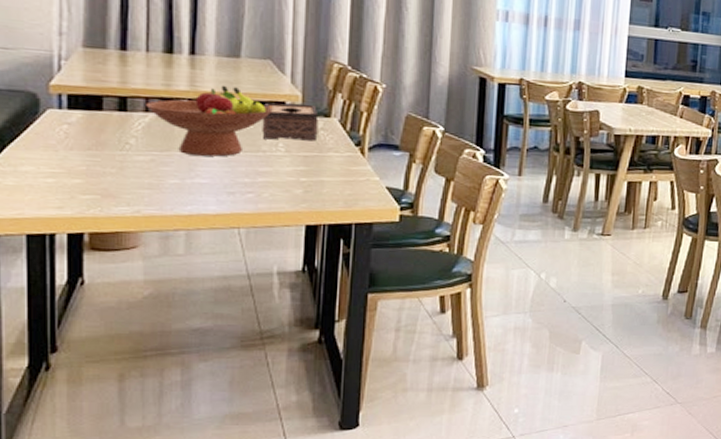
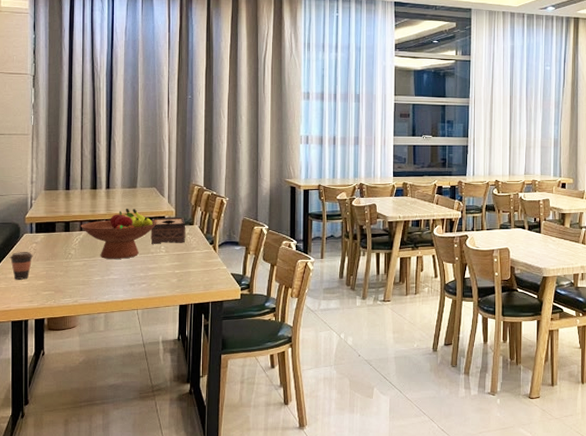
coffee cup: none [21,134,63,176] -> present [9,252,33,280]

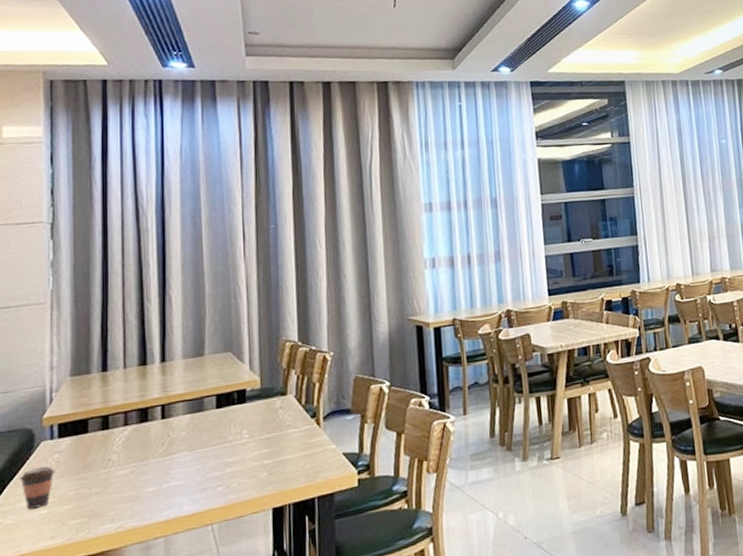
fruit bowl: present [81,208,157,259] -> none [125,384,235,460]
tissue box: present [150,217,186,244] -> none [226,386,277,430]

